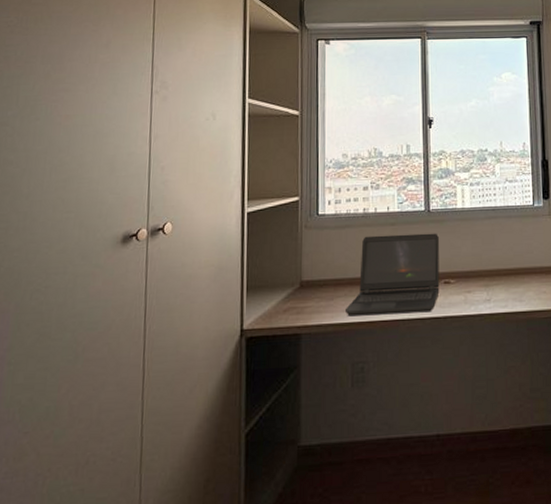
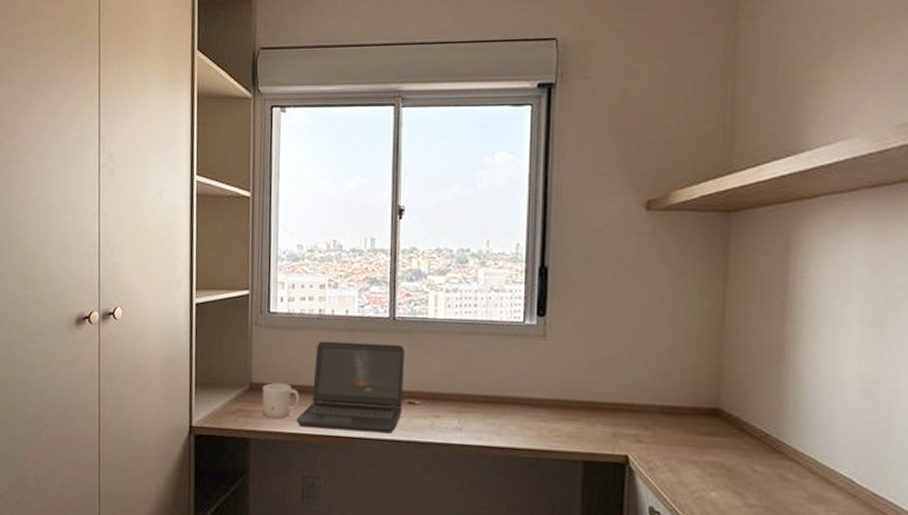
mug: none [312,278,349,311] -> present [262,383,301,418]

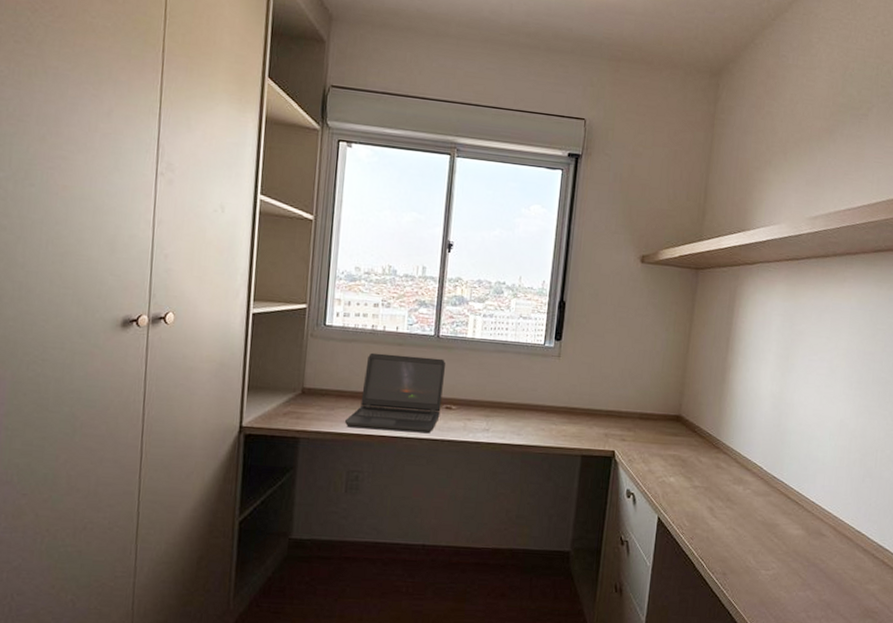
mug: present [262,383,301,418] -> none [313,388,350,420]

